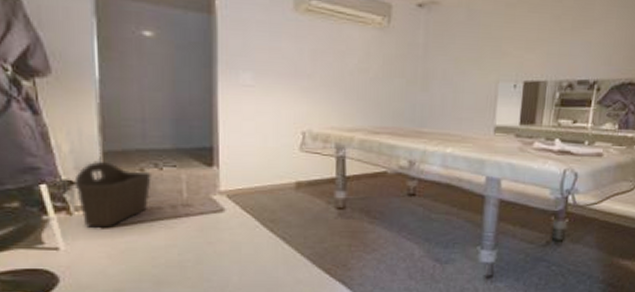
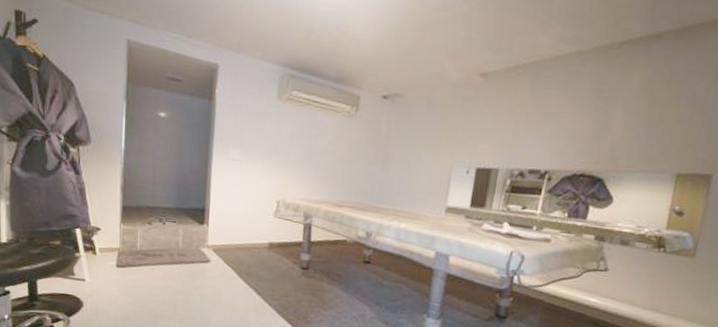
wicker basket: present [74,160,151,228] -> none [100,213,157,267]

